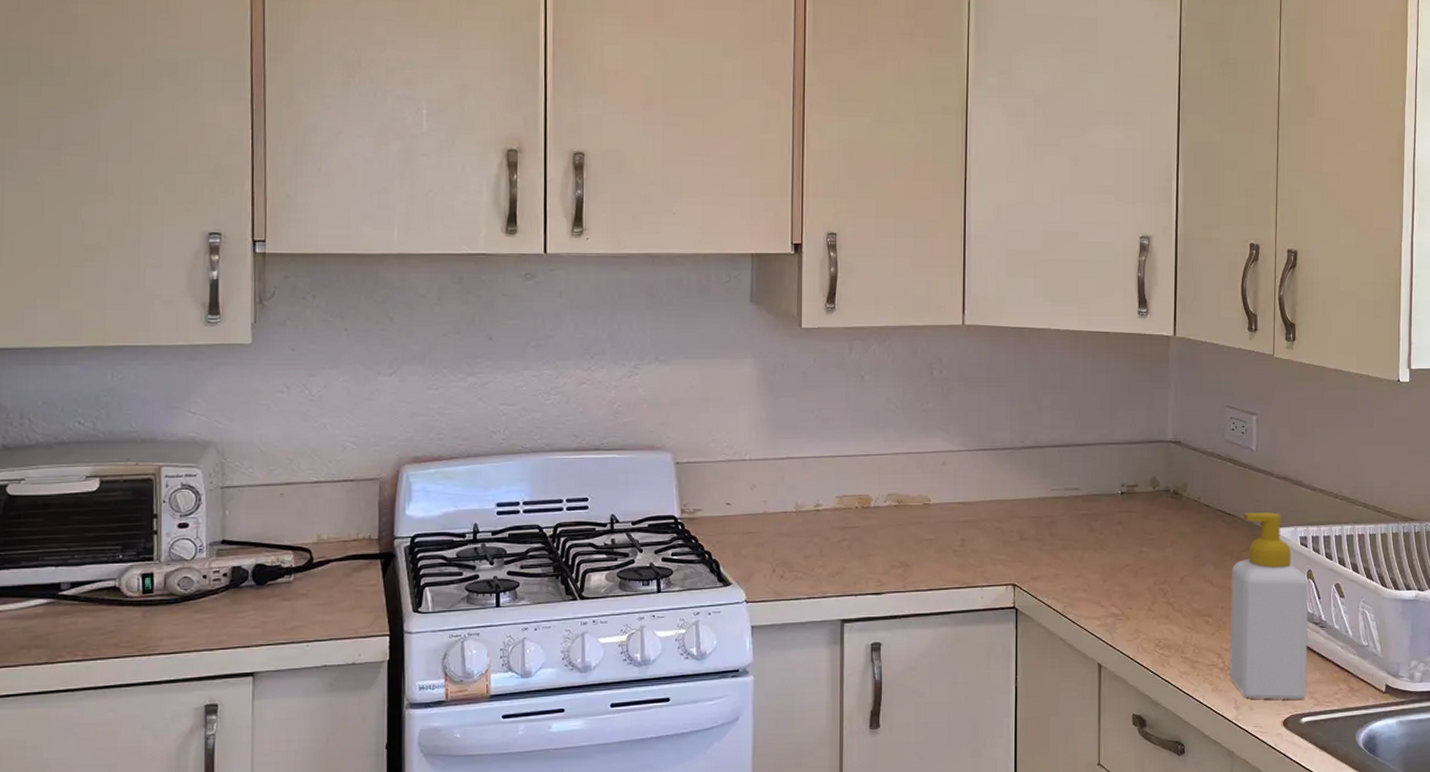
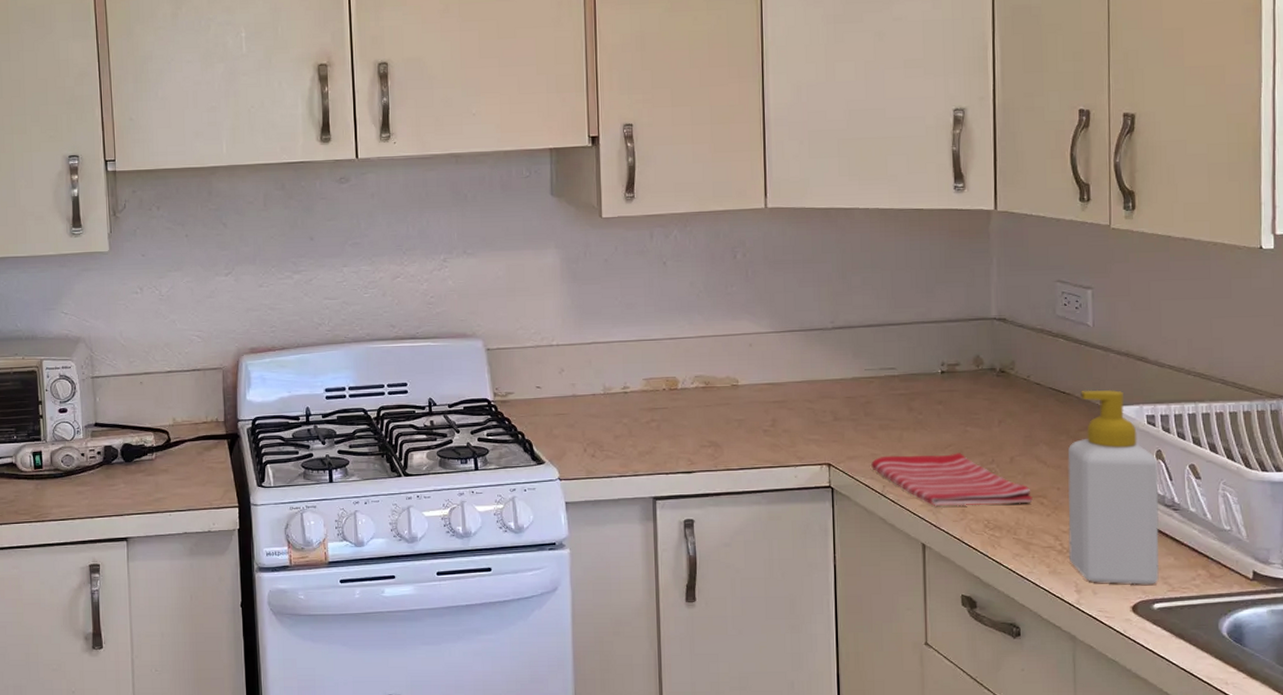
dish towel: none [1054,573,1199,627] -> present [871,453,1033,507]

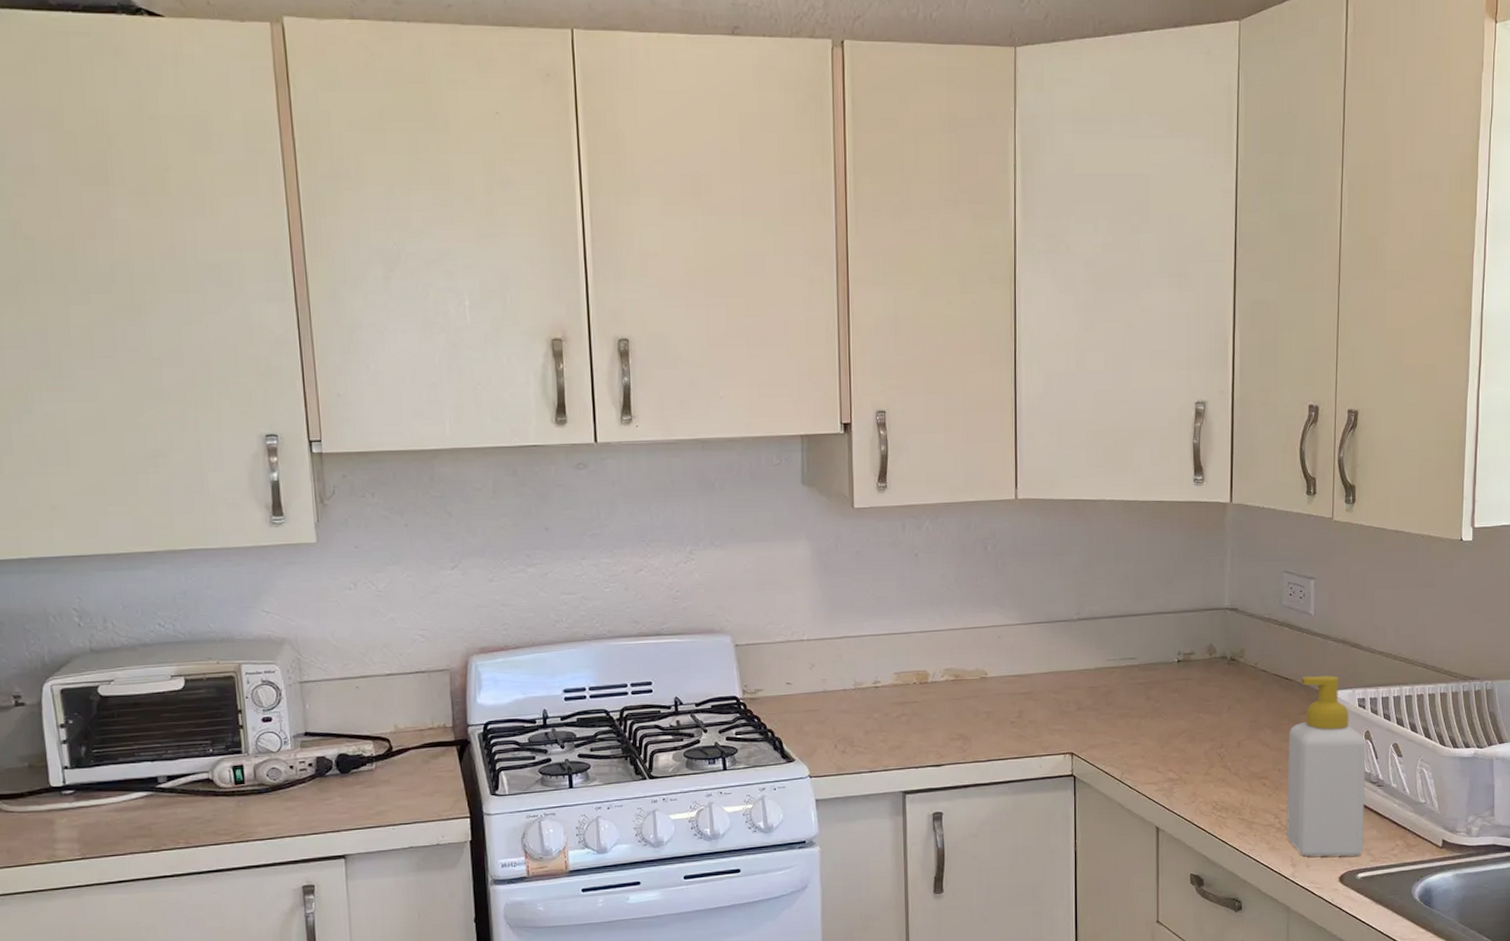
dish towel: present [871,453,1033,507] -> none [1111,738,1256,791]

